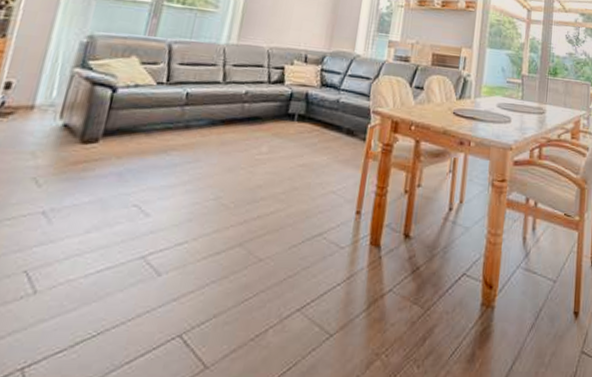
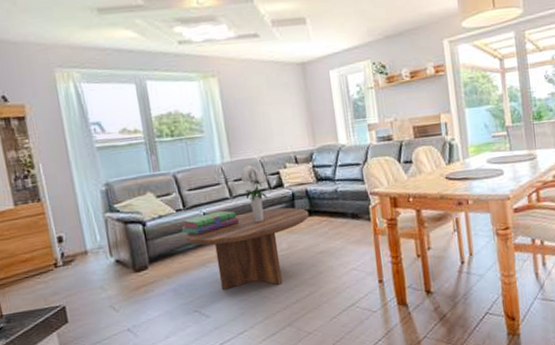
stack of books: none [154,93,223,116] -> present [181,210,238,235]
coffee table: none [156,102,303,193] -> present [186,207,310,290]
bouquet: none [239,52,270,116] -> present [241,165,268,222]

